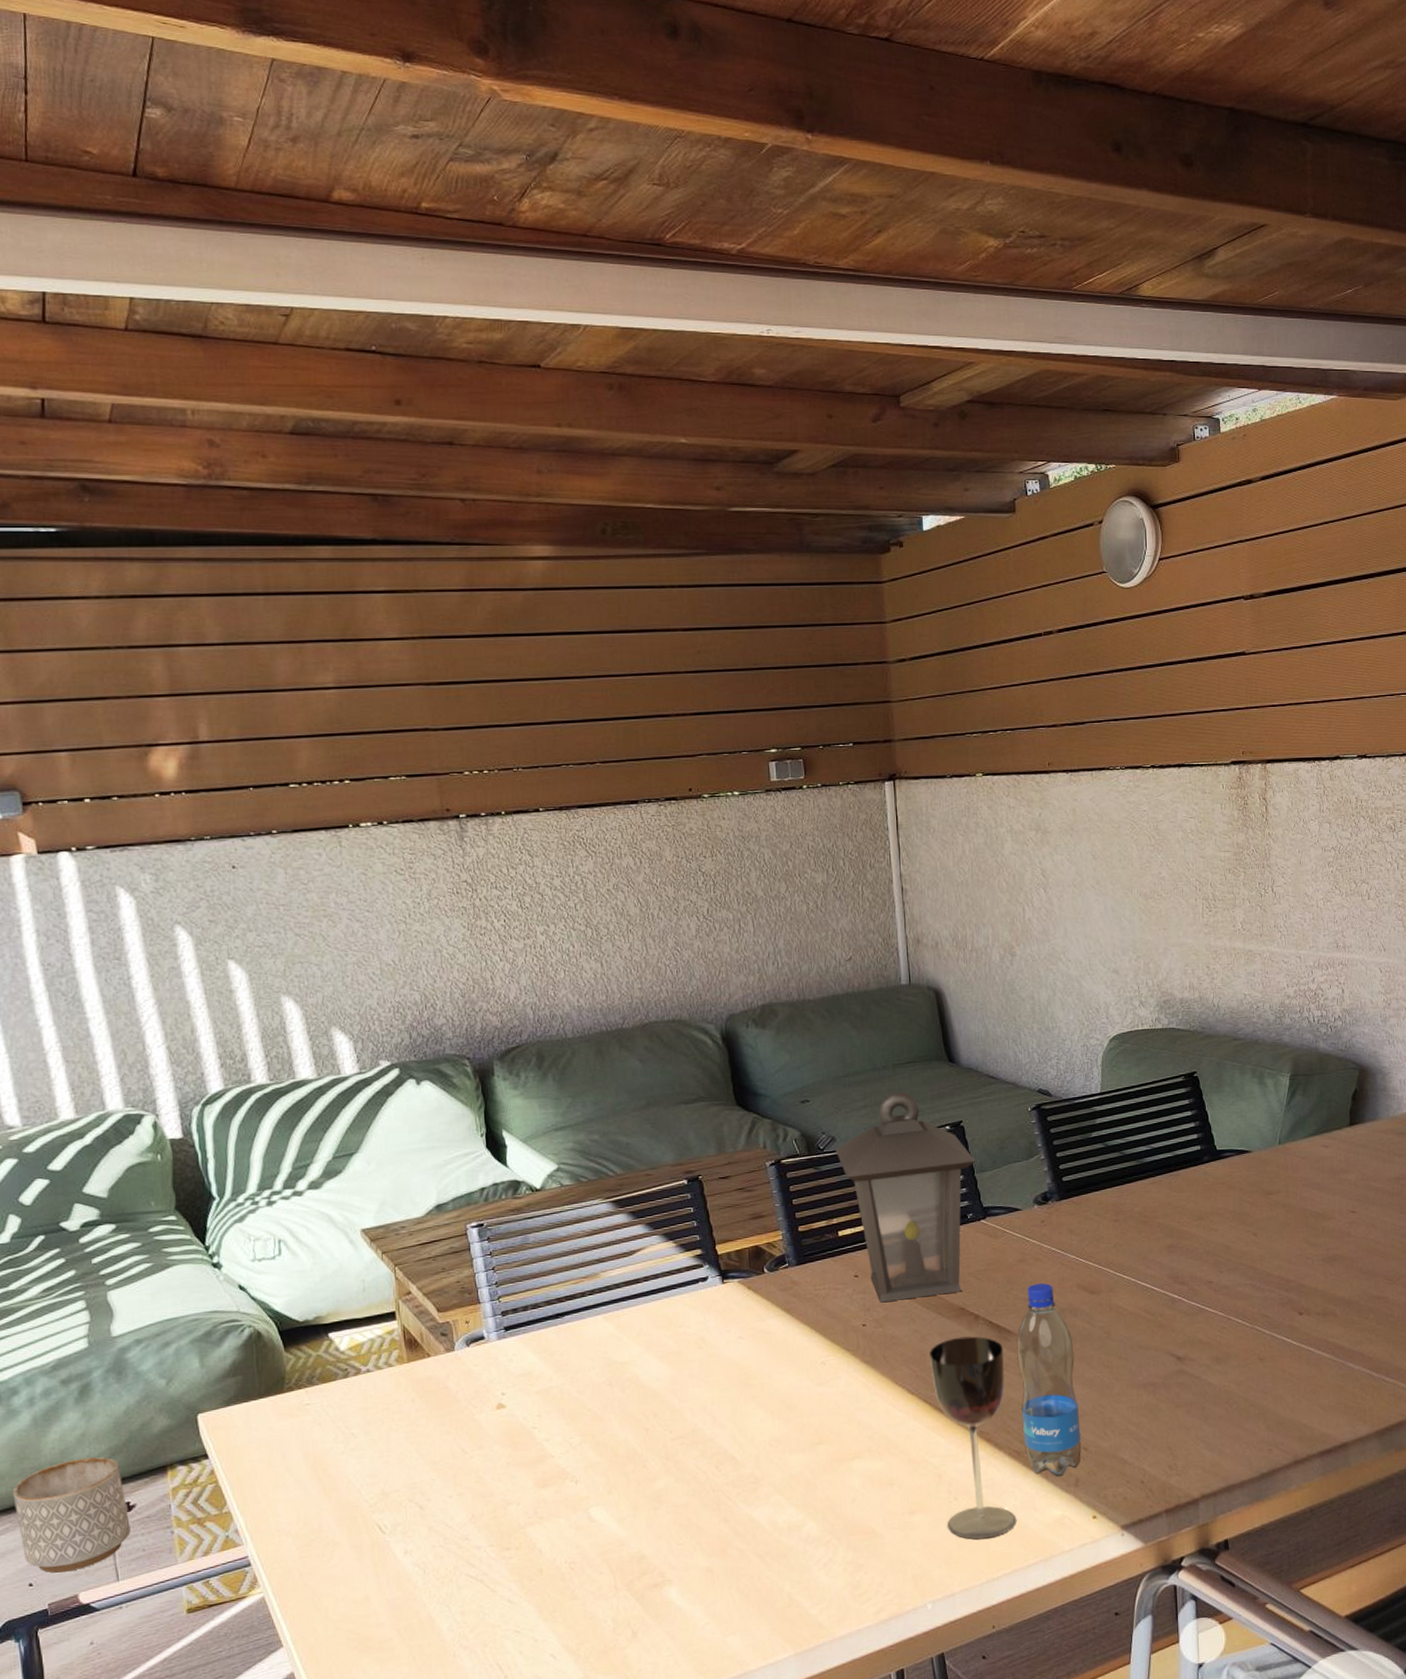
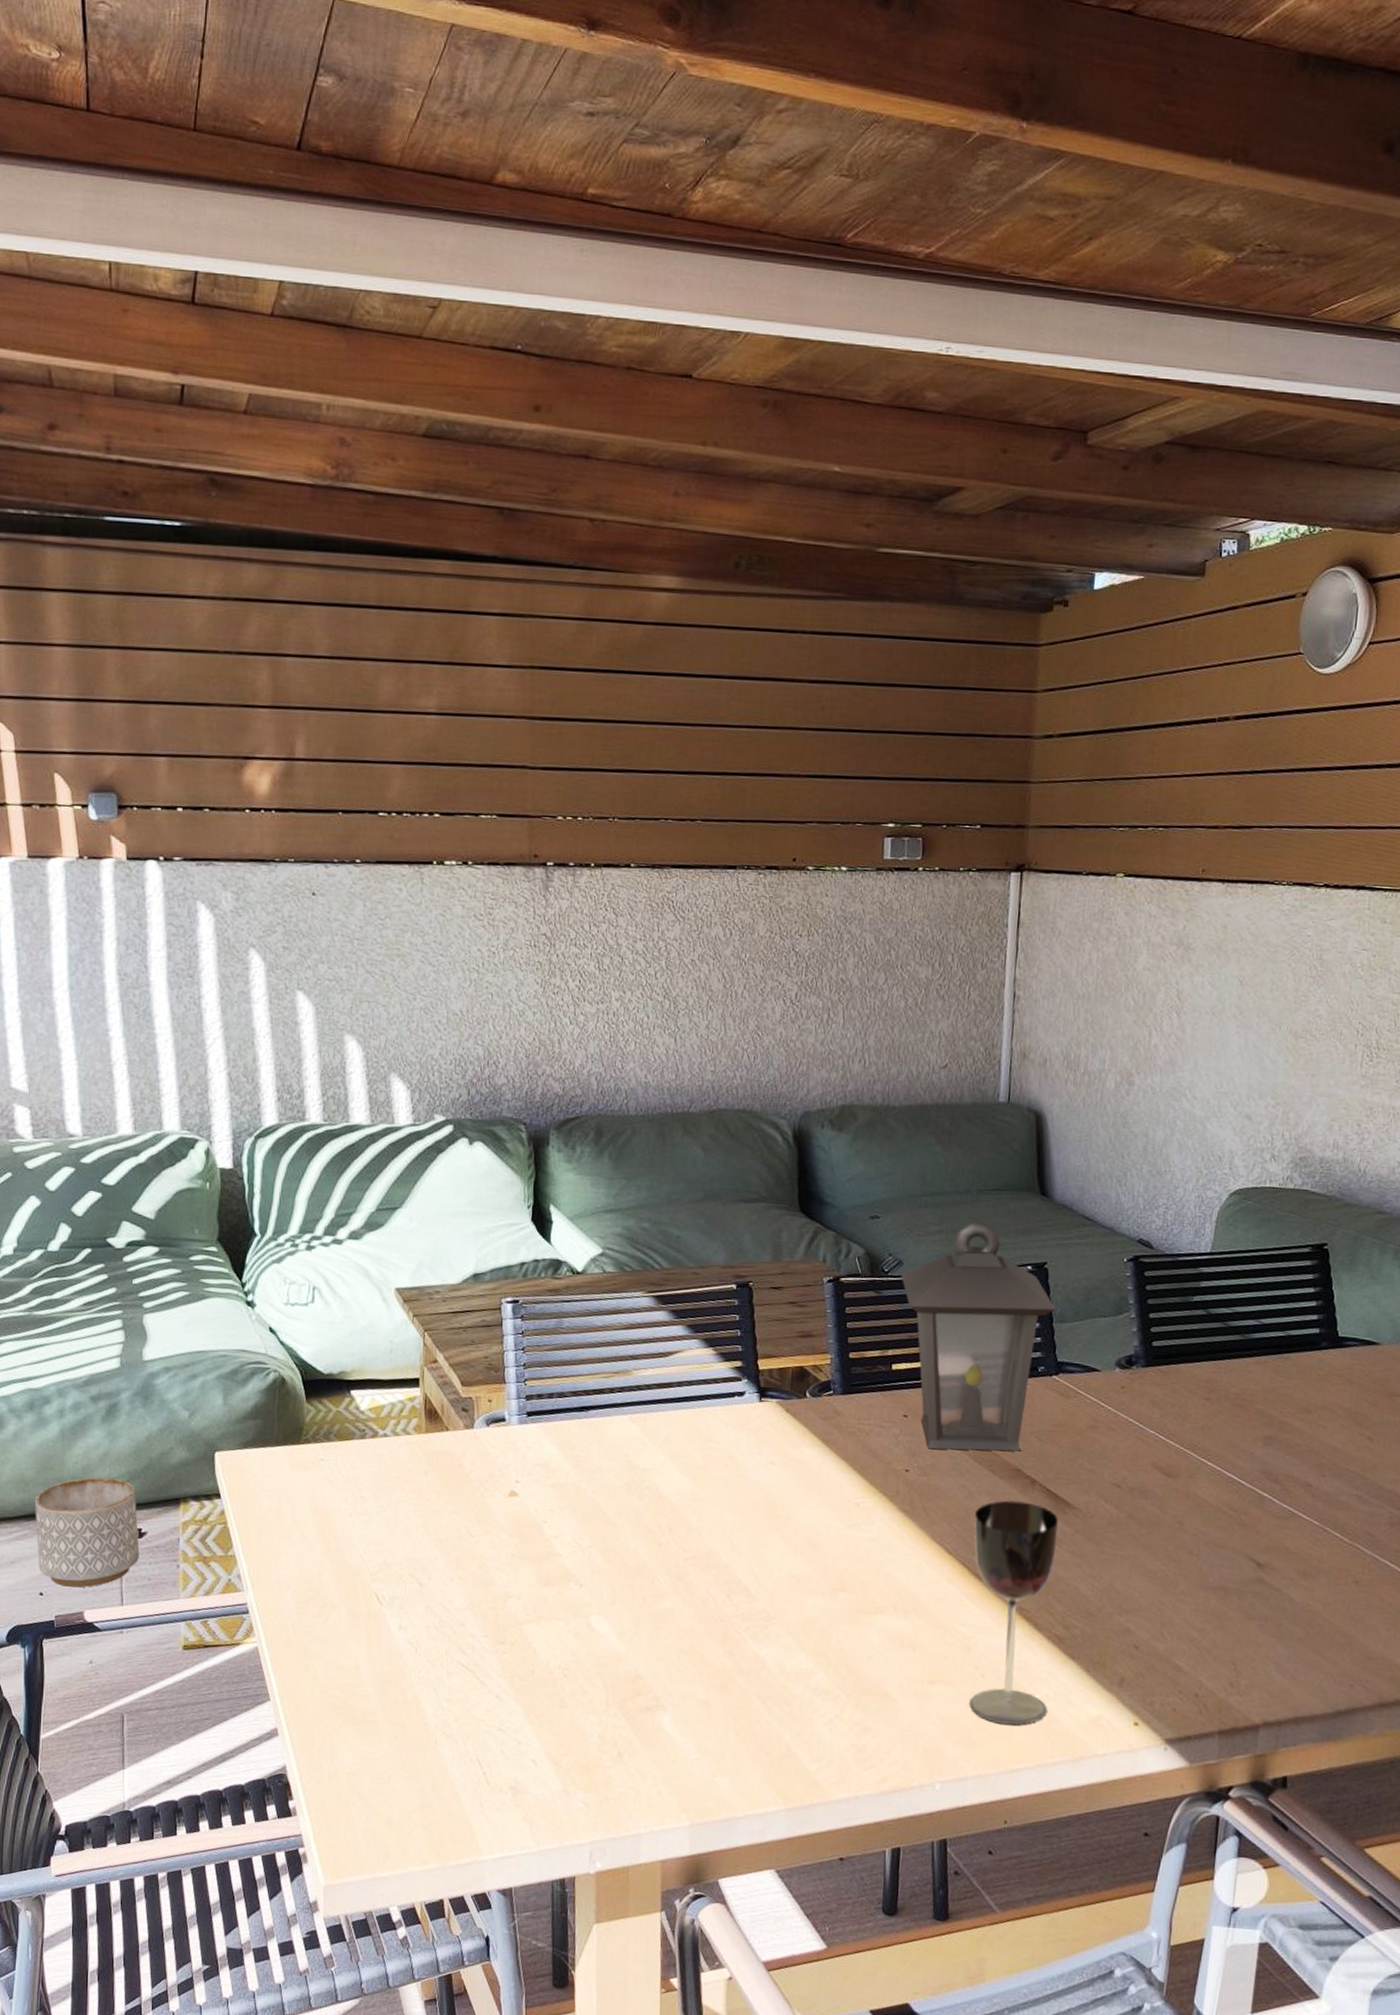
bottle: present [1016,1283,1081,1477] -> none [1067,1456,1139,1673]

